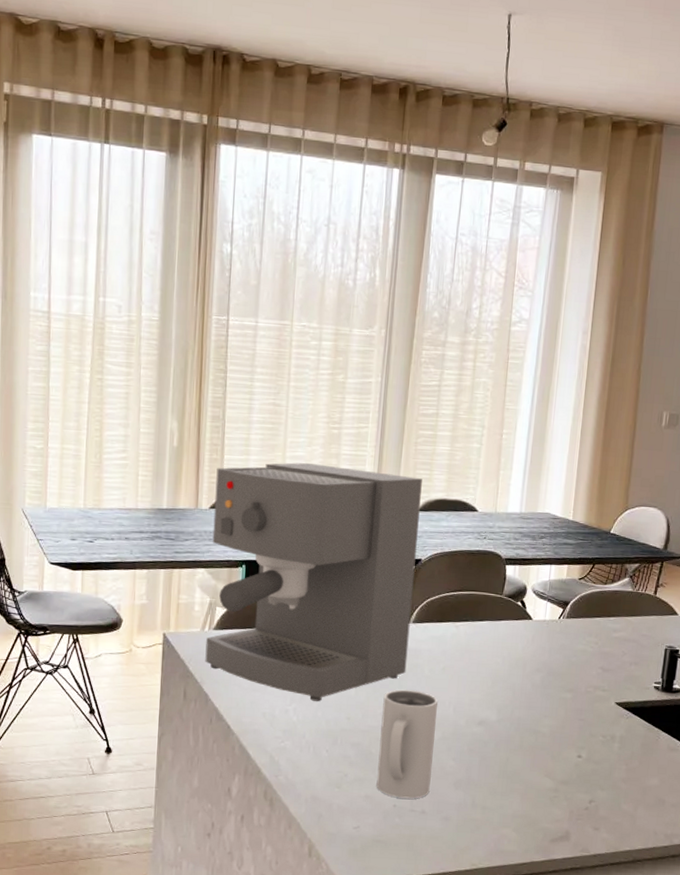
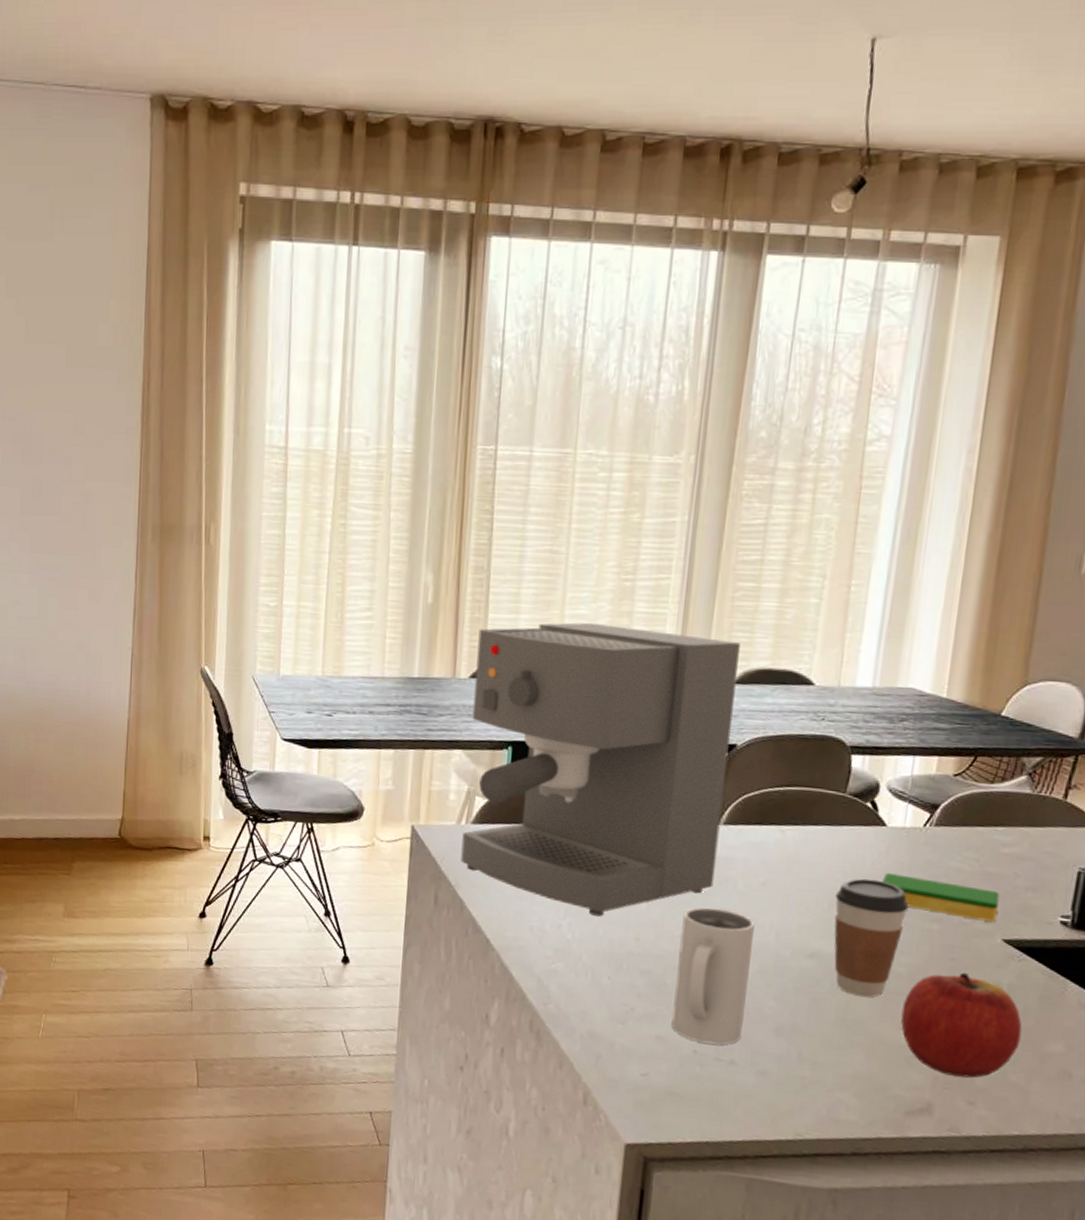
coffee cup: none [496,661,550,754] -> present [834,878,909,998]
dish sponge: none [530,656,613,690] -> present [882,873,1000,922]
apple: none [545,729,630,810] -> present [900,972,1022,1078]

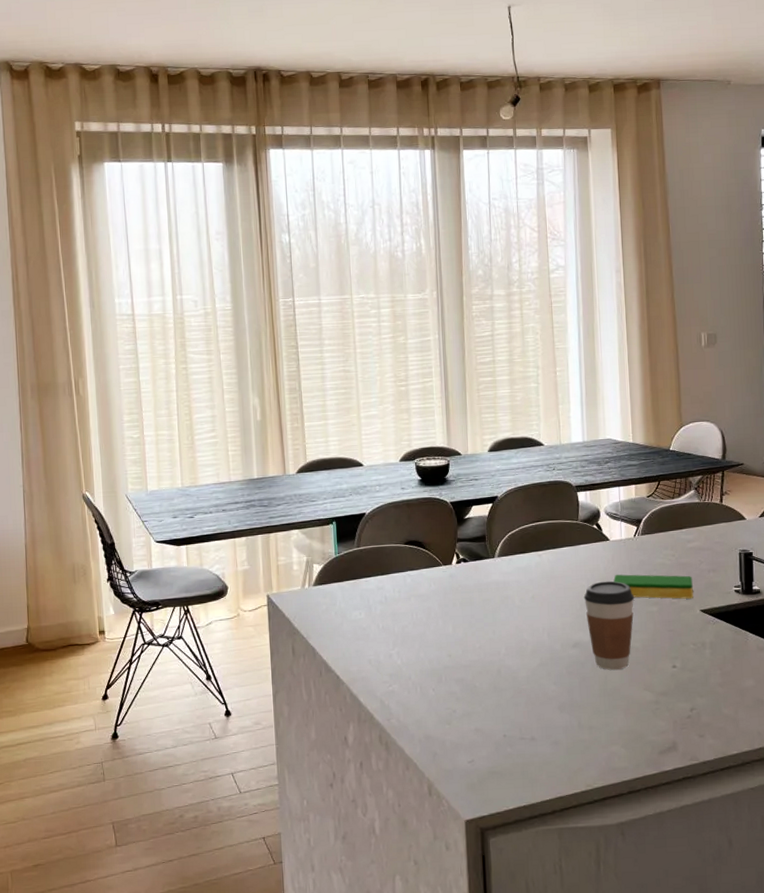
coffee maker: present [460,622,740,917] -> none [299,420,498,643]
mug: present [671,907,755,1045] -> none [480,621,536,728]
apple: present [900,972,1022,1078] -> none [643,639,726,718]

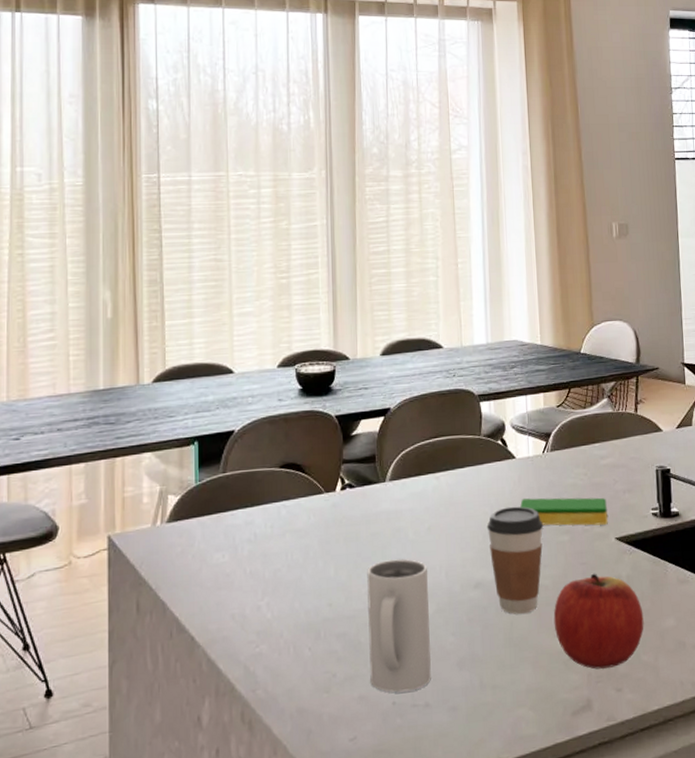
mug: none [480,621,536,728] -> present [367,559,431,693]
apple: none [643,639,726,718] -> present [553,573,644,669]

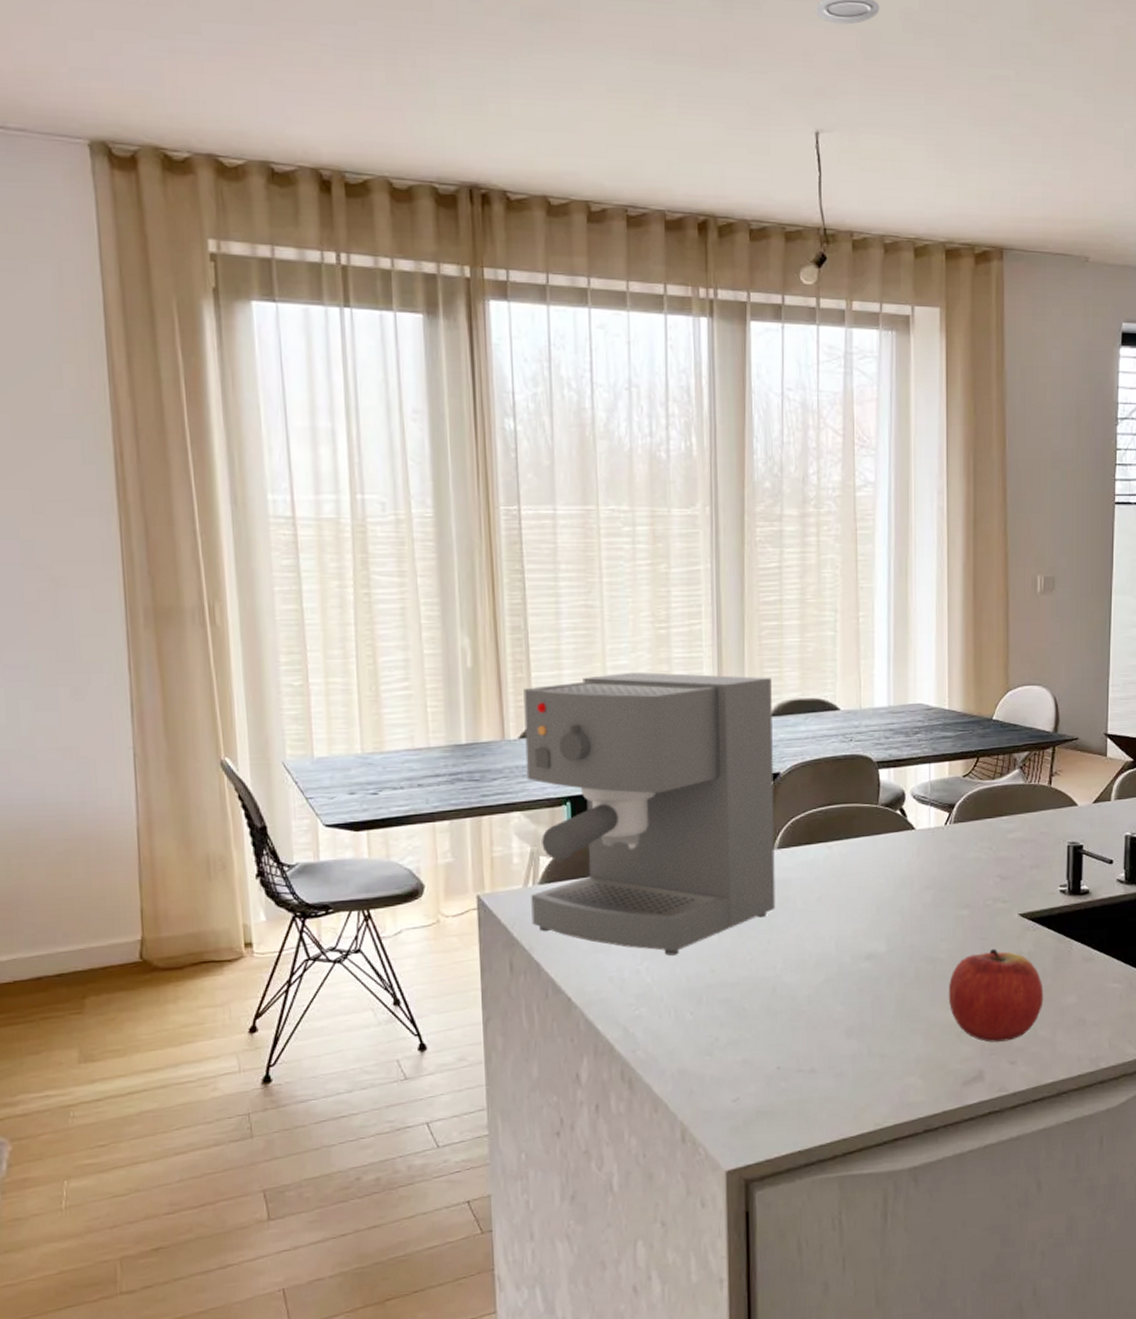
coffee maker: none [158,318,389,591] -> present [523,671,776,956]
mug: present [367,559,431,693] -> none [752,928,818,1058]
coffee cup: present [486,506,544,615] -> none [881,878,942,987]
dish sponge: present [520,497,608,526] -> none [918,871,1012,901]

